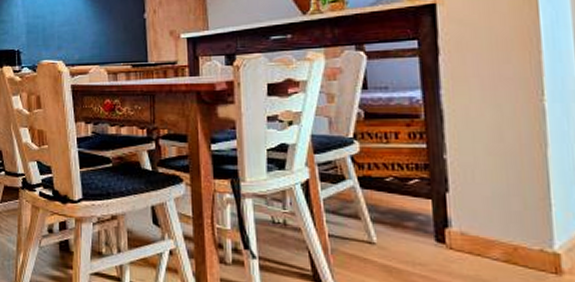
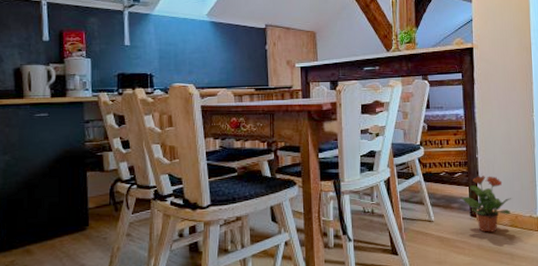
potted plant: none [418,185,507,268] -> present [460,176,512,233]

